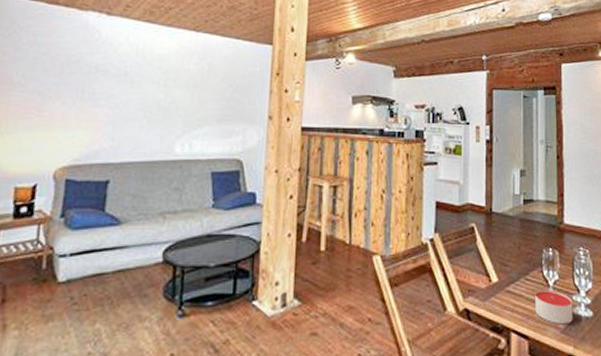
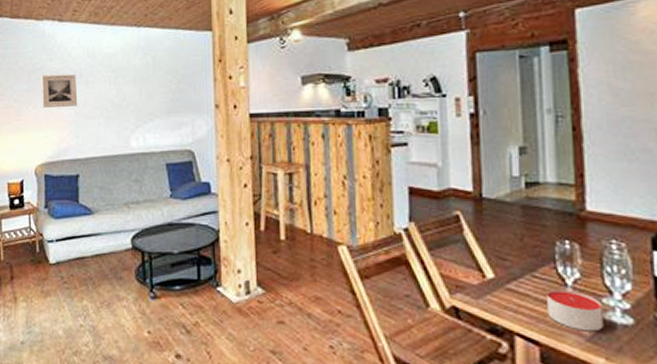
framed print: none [74,69,120,106] -> present [42,73,78,109]

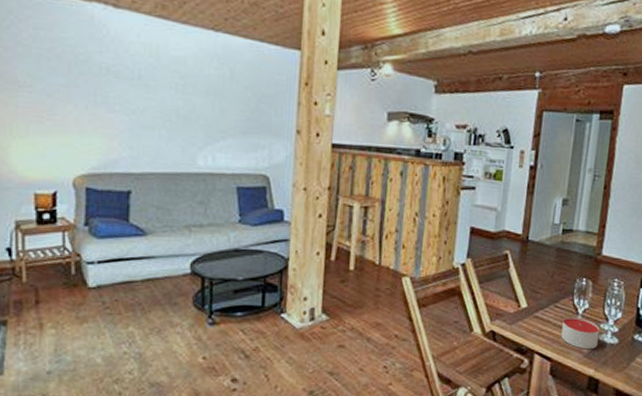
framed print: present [42,73,78,109] -> none [86,69,134,112]

